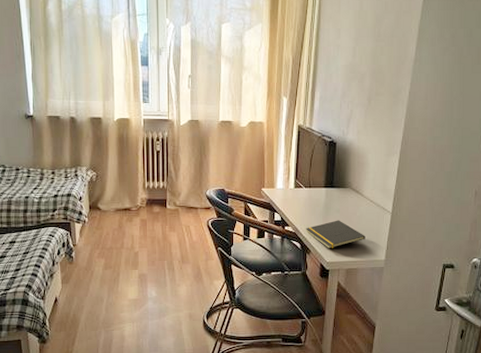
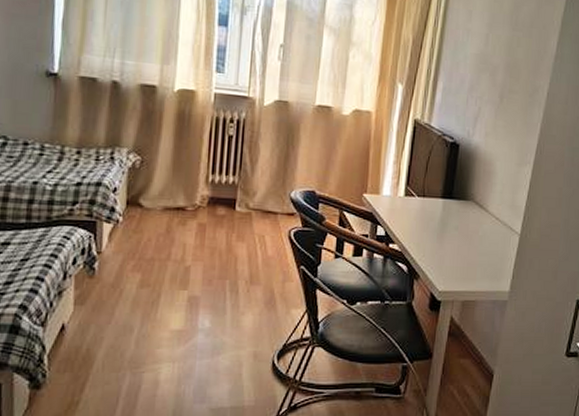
notepad: present [305,220,365,249] -> none [414,239,488,275]

